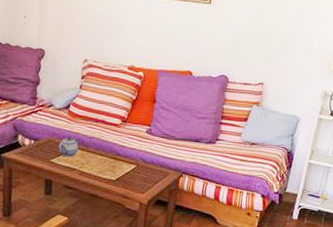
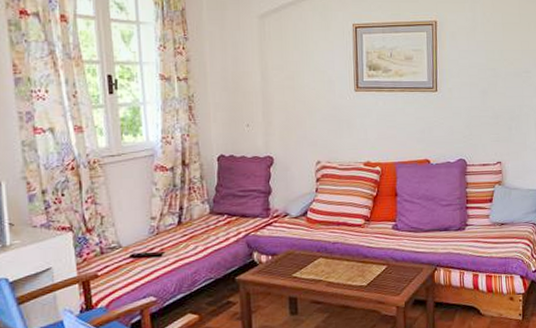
teapot: present [58,136,79,158] -> none [300,245,322,269]

